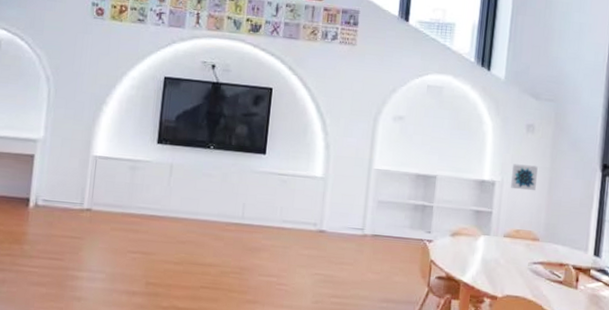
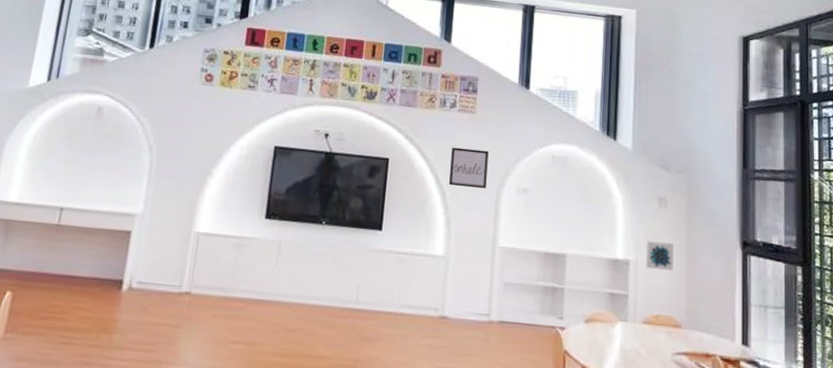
wall art: none [329,77,367,117] -> present [449,147,489,189]

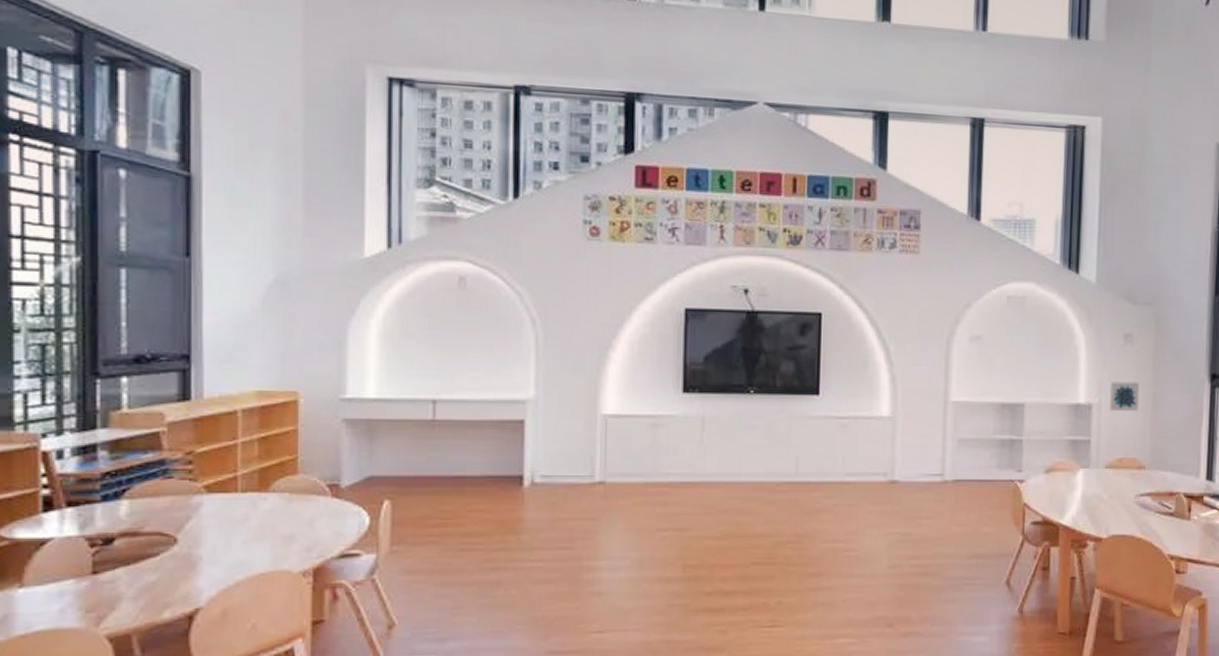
wall art: present [449,147,489,189] -> none [892,294,936,340]

